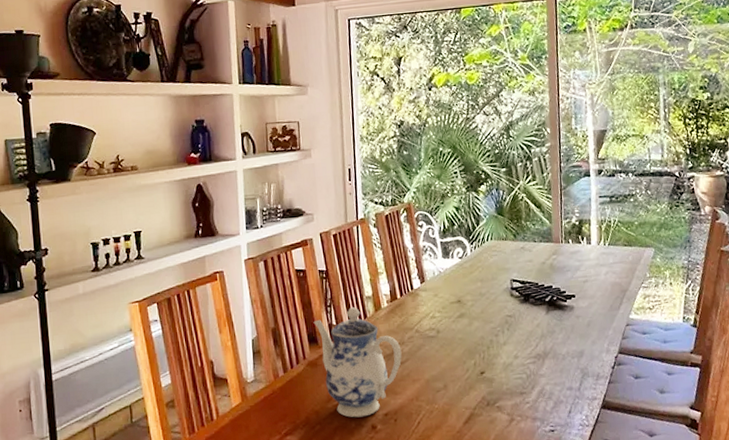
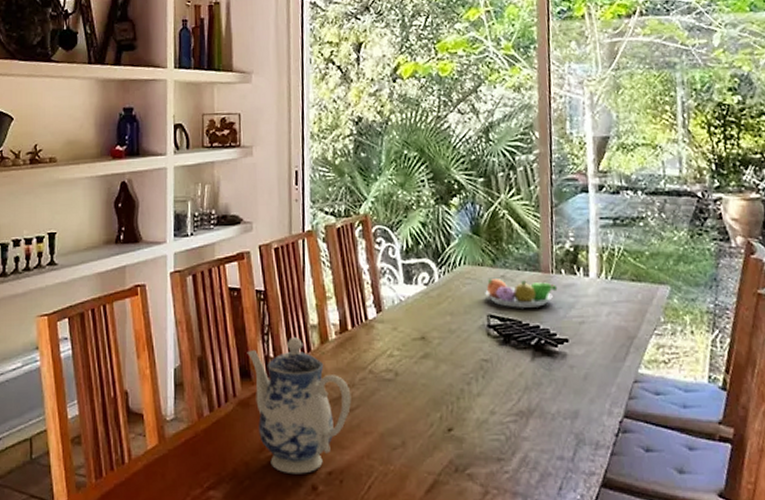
fruit bowl: none [508,250,566,273] -> present [485,279,558,308]

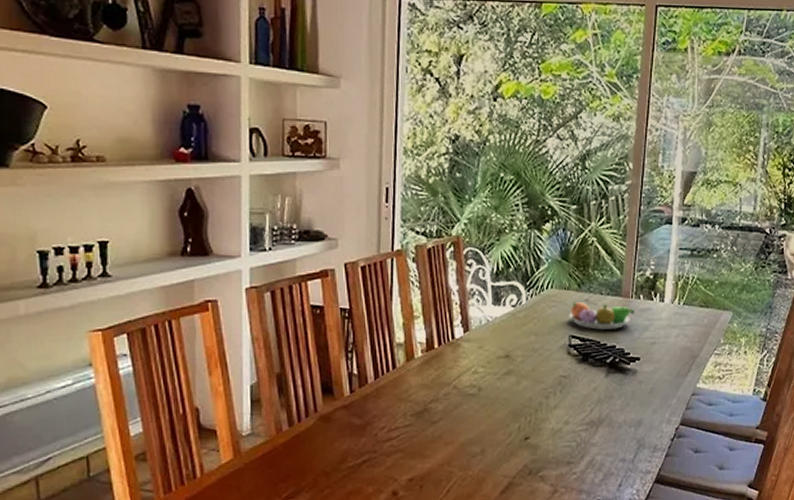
teapot: present [247,337,352,474] -> none [329,355,435,482]

